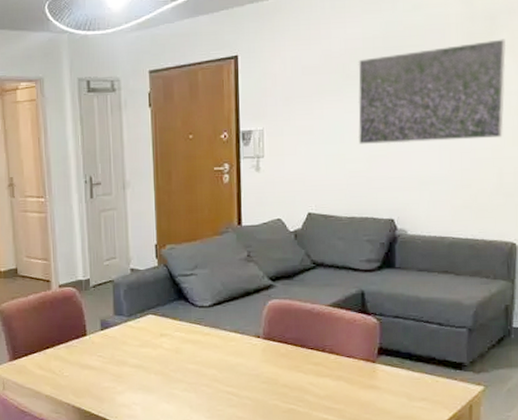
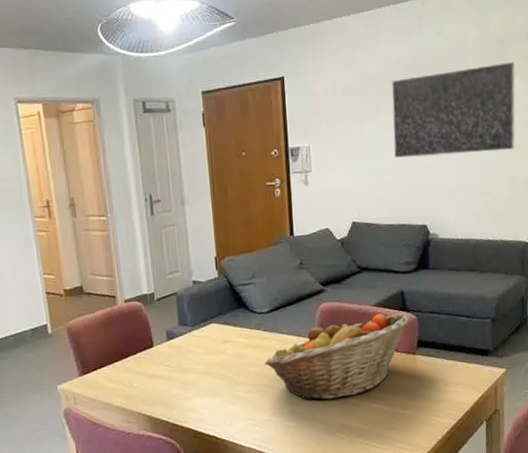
fruit basket: none [204,315,370,406] -> present [265,313,410,400]

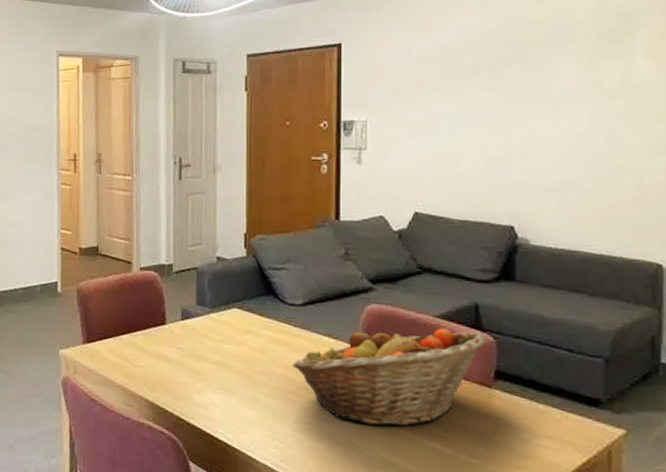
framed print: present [391,62,516,158] -> none [472,39,646,145]

